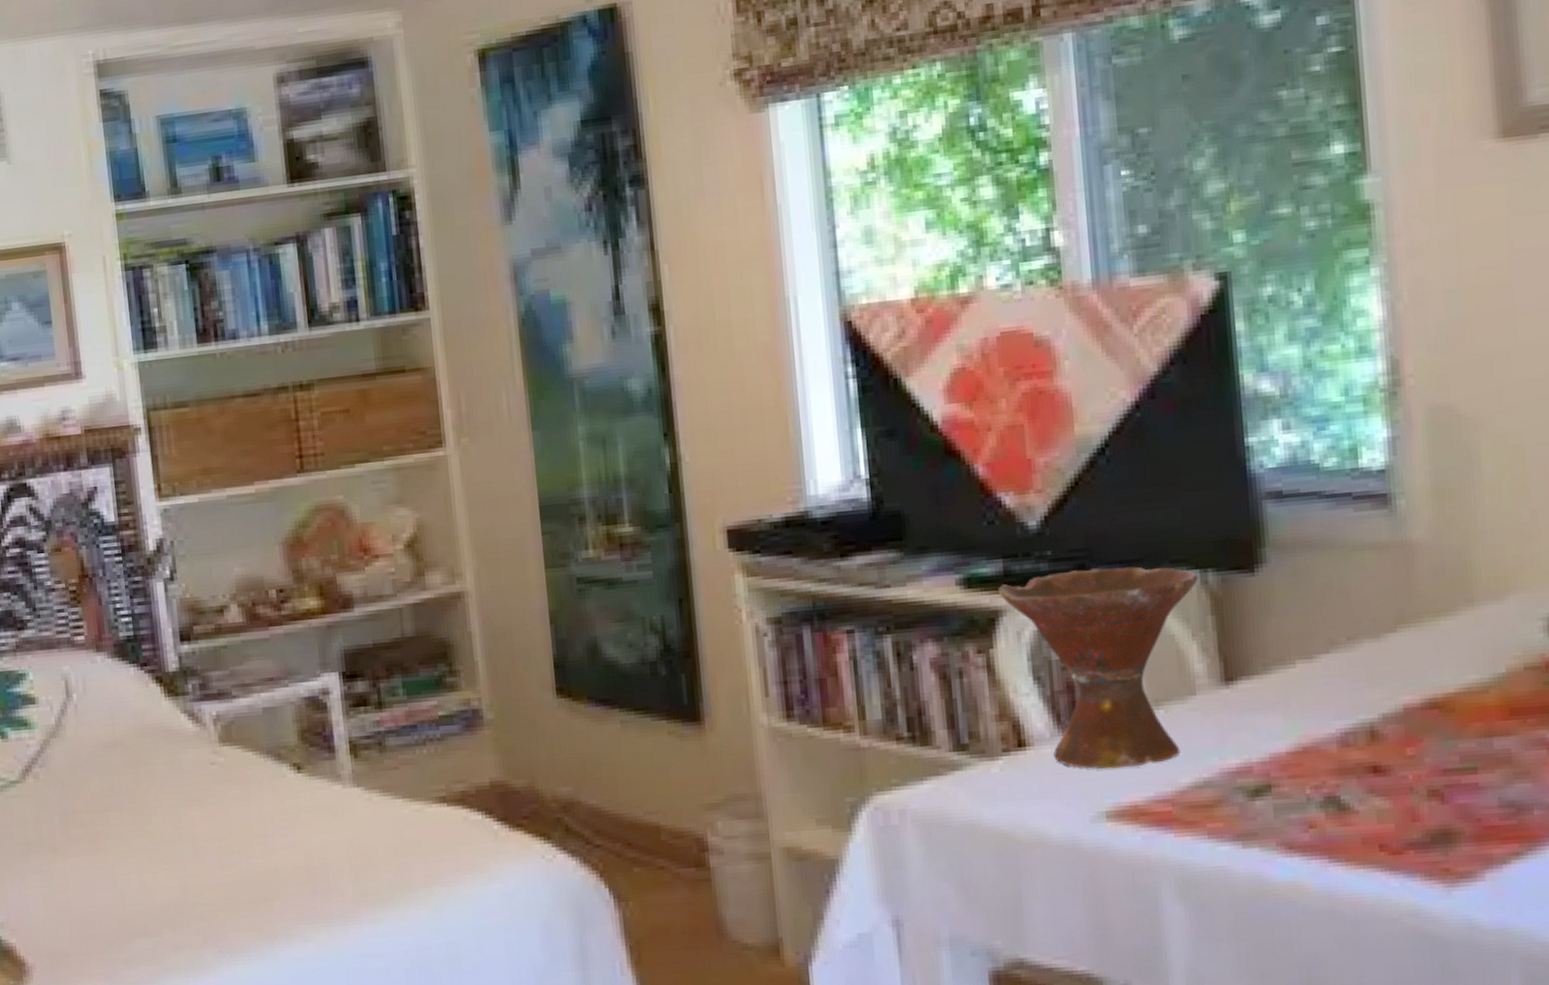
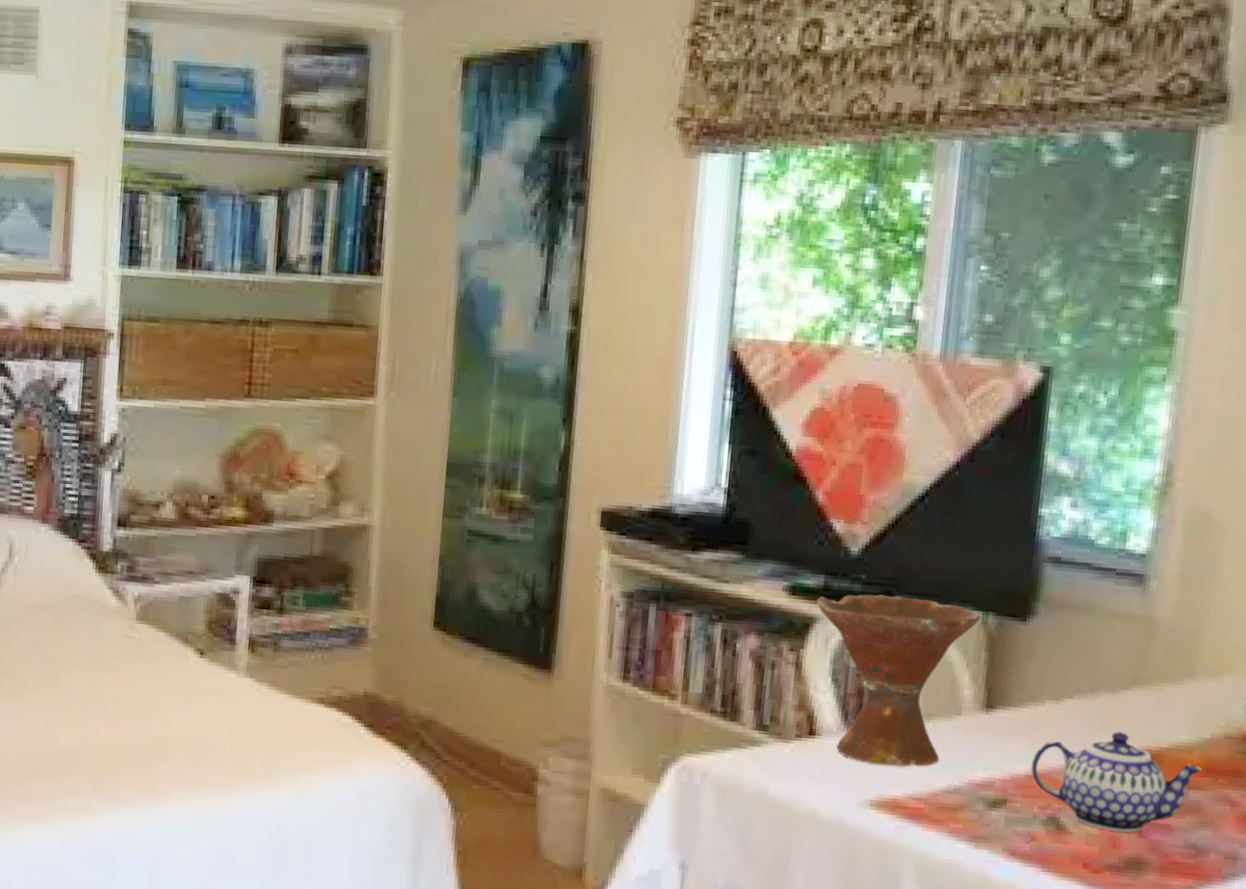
teapot: none [1292,683,1505,802] -> present [1031,732,1203,832]

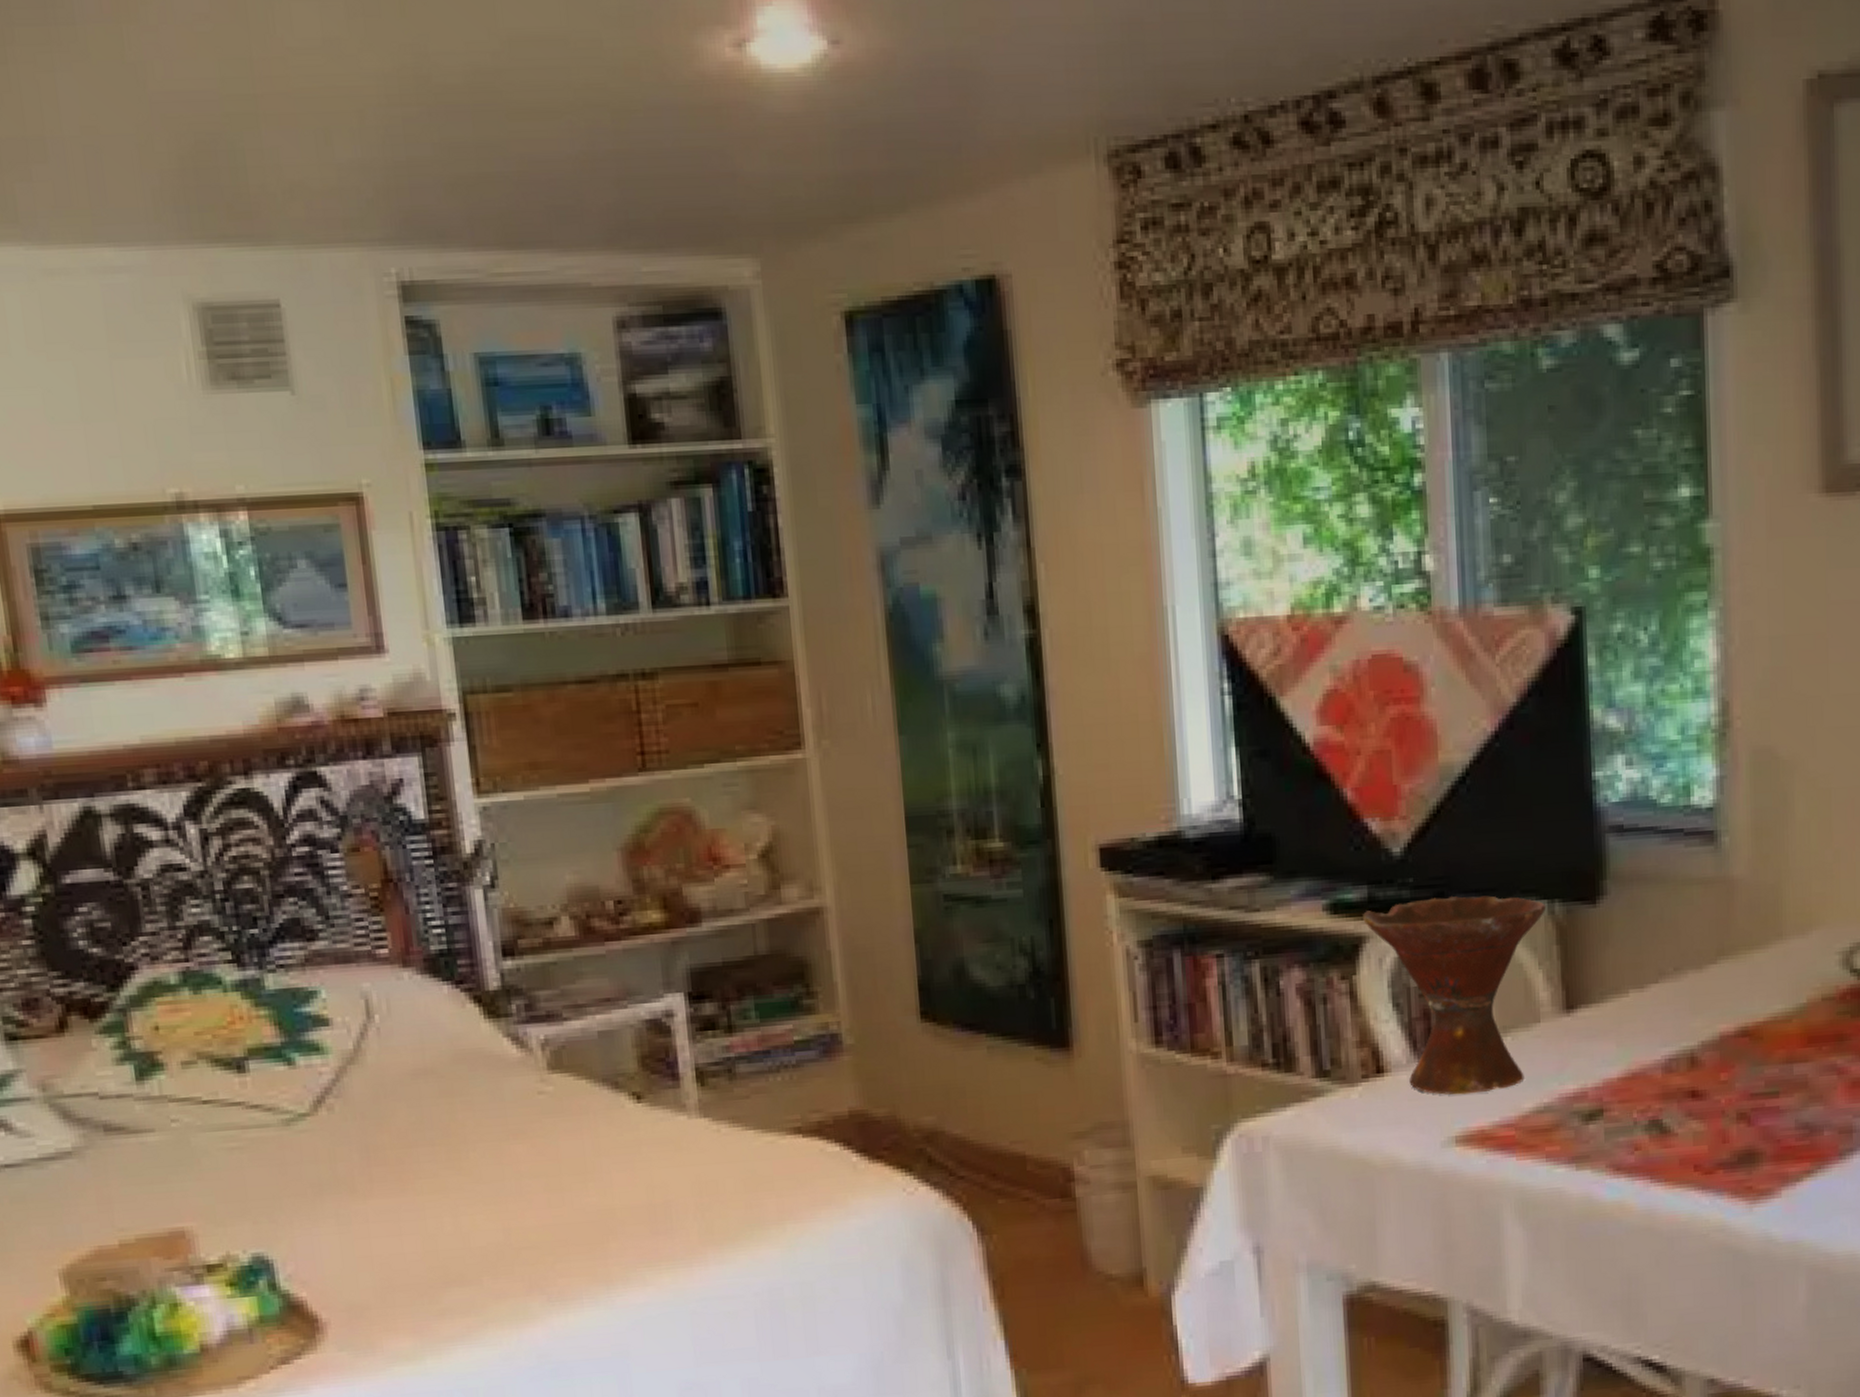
teapot: present [1031,732,1203,832] -> none [1623,1012,1804,1124]

